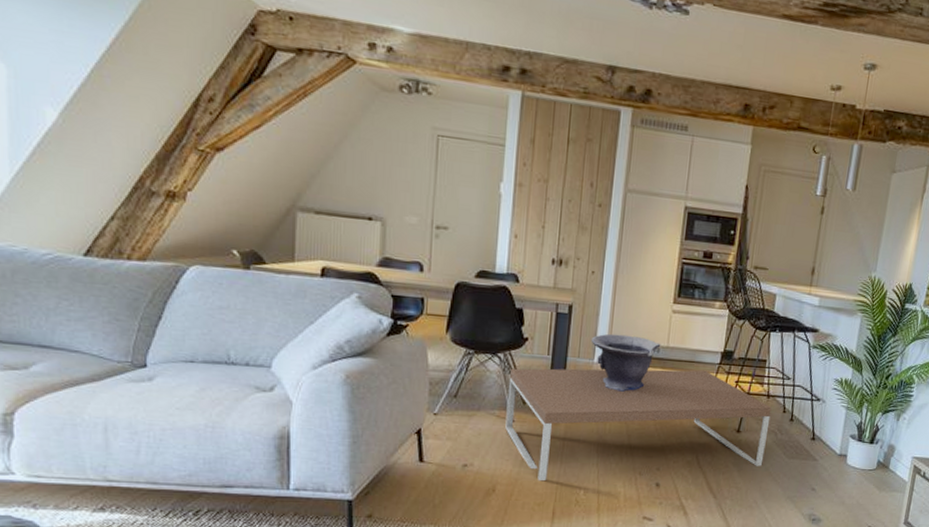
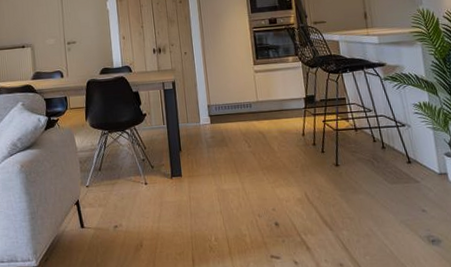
coffee table: present [505,368,772,481] -> none [137,115,368,233]
decorative bowl: present [591,333,661,392] -> none [194,97,252,146]

